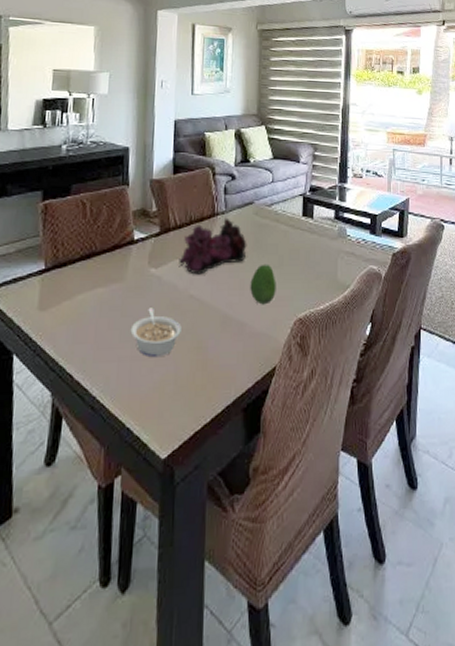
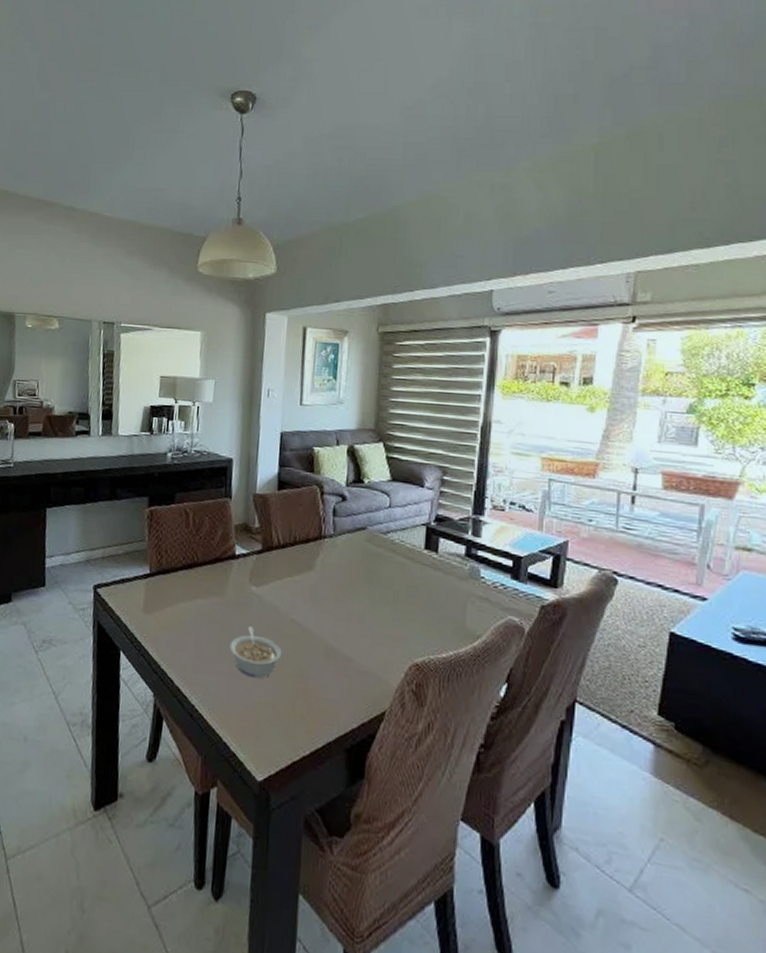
flower arrangement: present [179,219,247,275] -> none [281,543,357,600]
fruit: present [250,264,276,305] -> none [358,597,390,642]

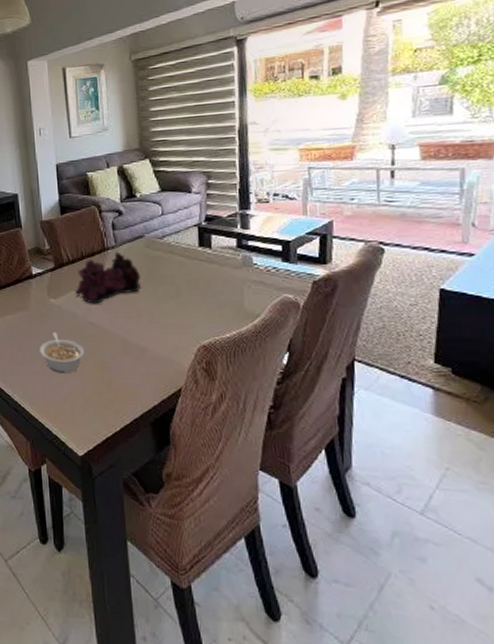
flower arrangement: none [281,543,357,600] -> present [75,253,141,304]

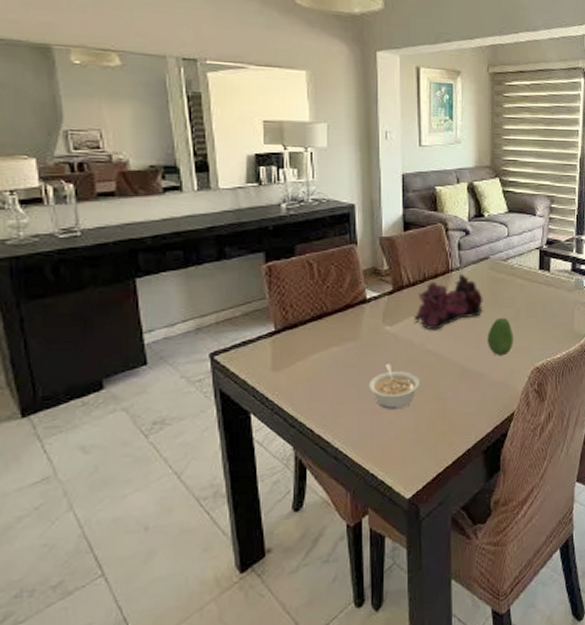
fruit: none [147,294,176,332] -> present [487,317,513,356]

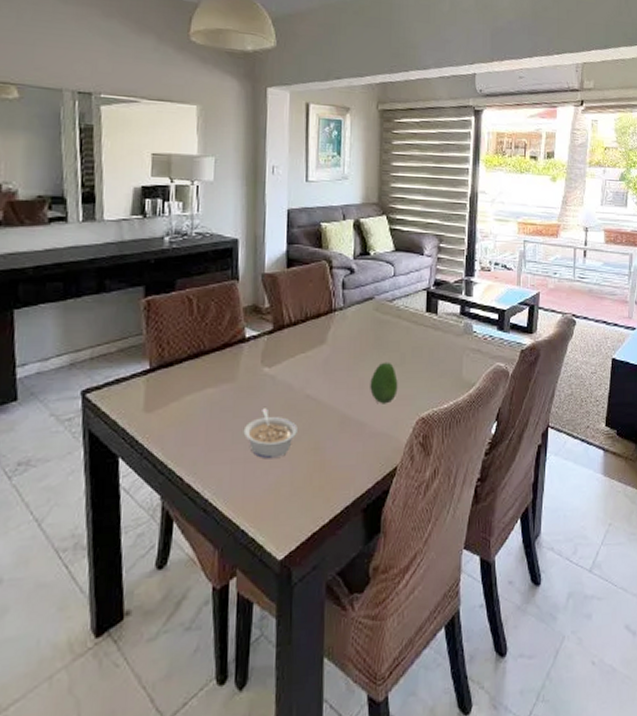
flower arrangement: present [414,275,483,330] -> none [294,315,367,374]

